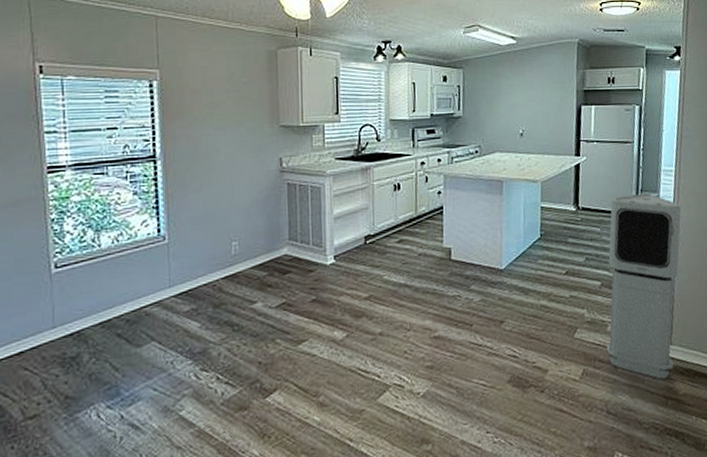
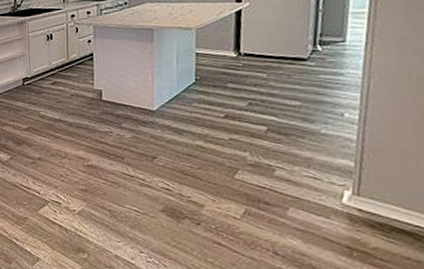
air purifier: present [606,193,681,380] -> none [273,37,377,230]

